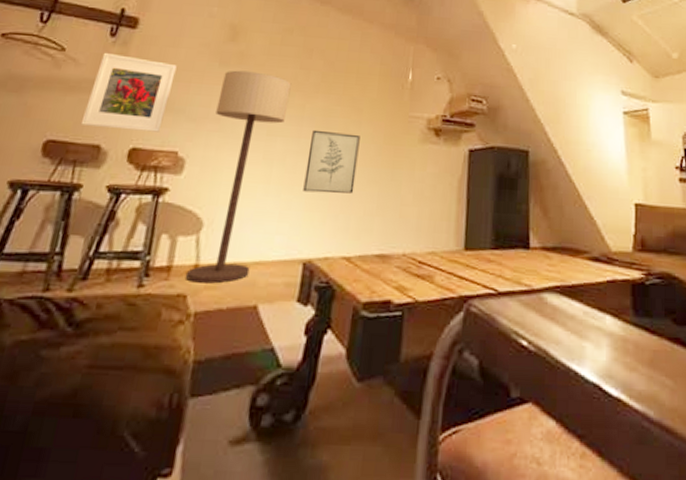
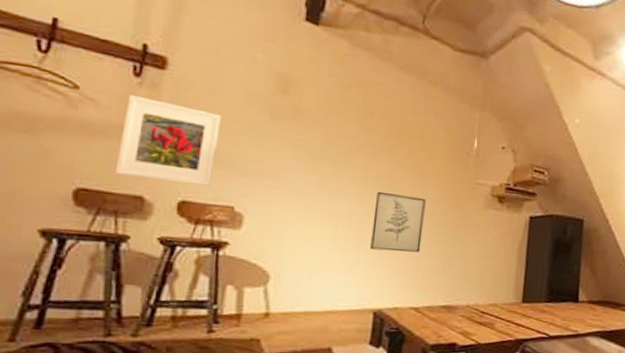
floor lamp: present [185,70,292,284] -> none [256,125,353,330]

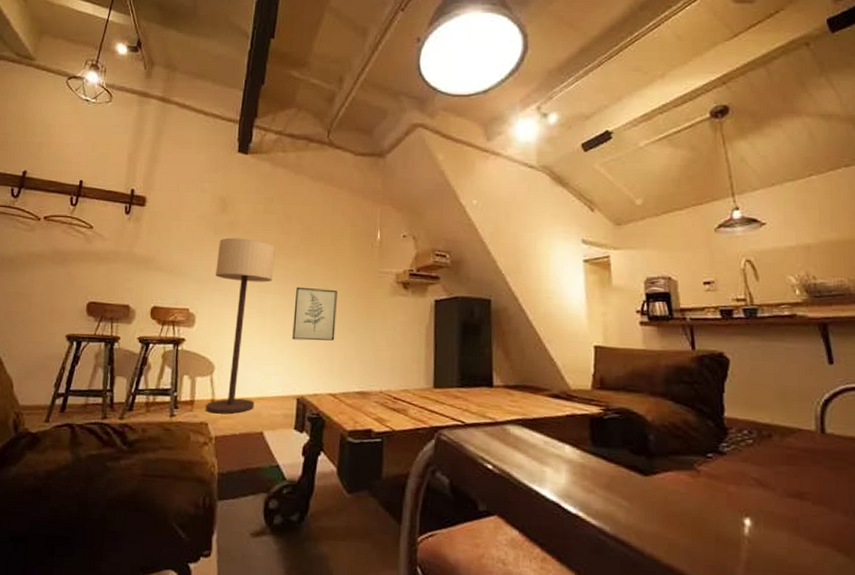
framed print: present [115,94,221,186] -> none [112,228,180,293]
floor lamp: none [256,125,353,330] -> present [205,237,275,414]

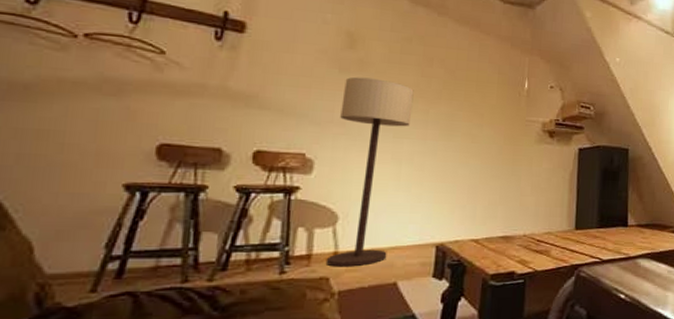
wall art: present [292,286,337,341] -> none [432,132,482,188]

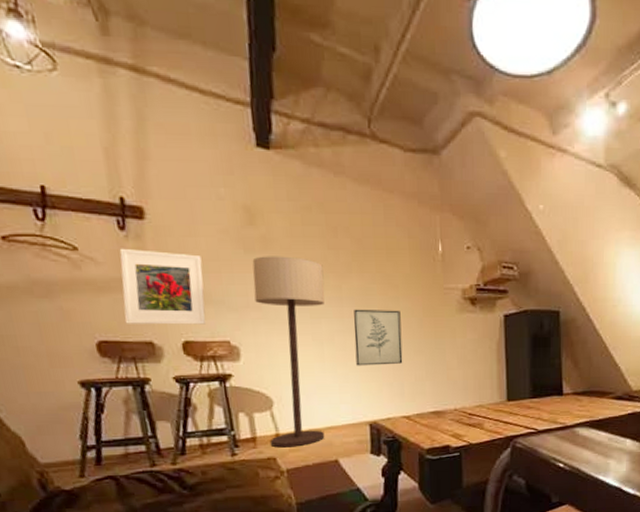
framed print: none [196,56,294,136] -> present [119,248,206,325]
wall art: none [432,132,482,188] -> present [354,309,403,366]

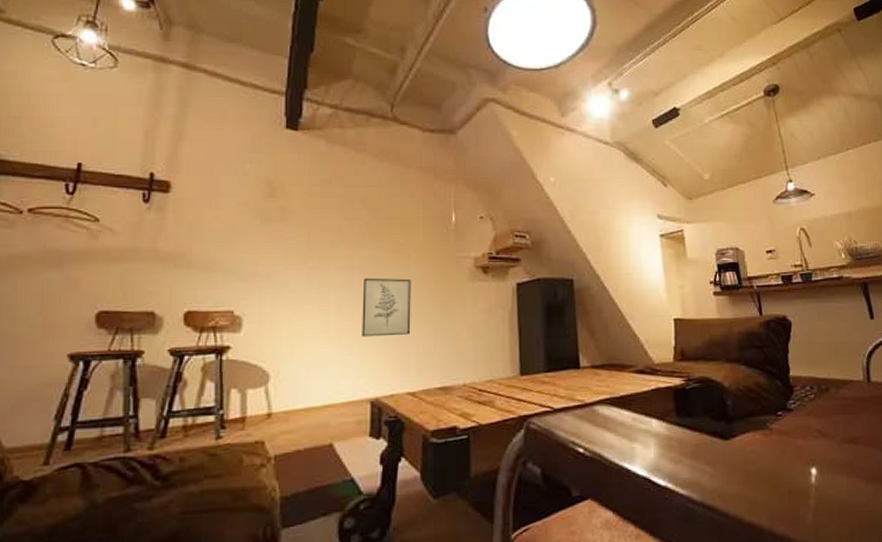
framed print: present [119,248,206,325] -> none [130,219,218,295]
floor lamp: present [252,256,325,448] -> none [260,226,337,430]

